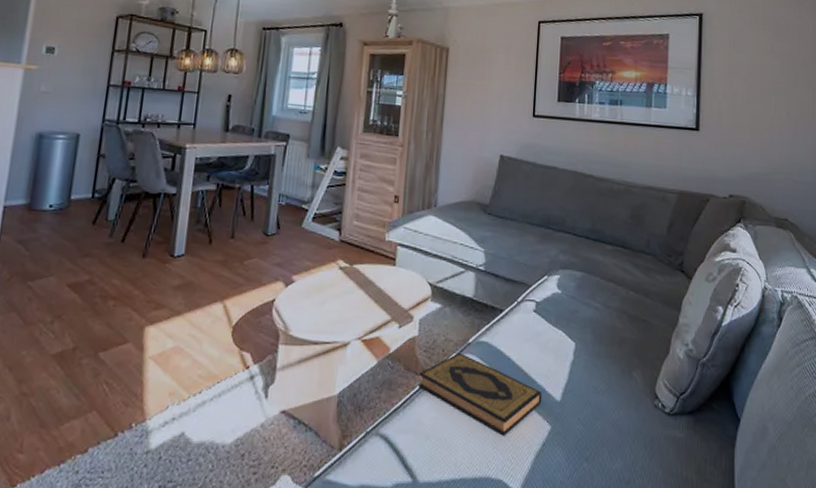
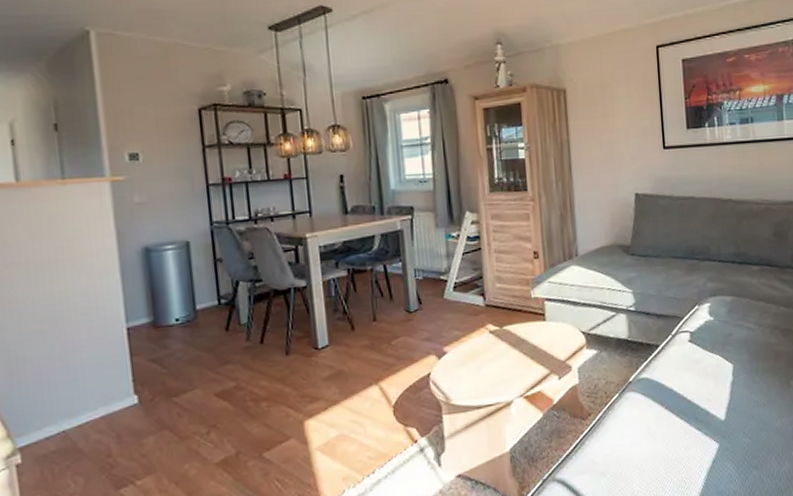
hardback book: present [418,352,543,436] -> none [586,392,708,461]

